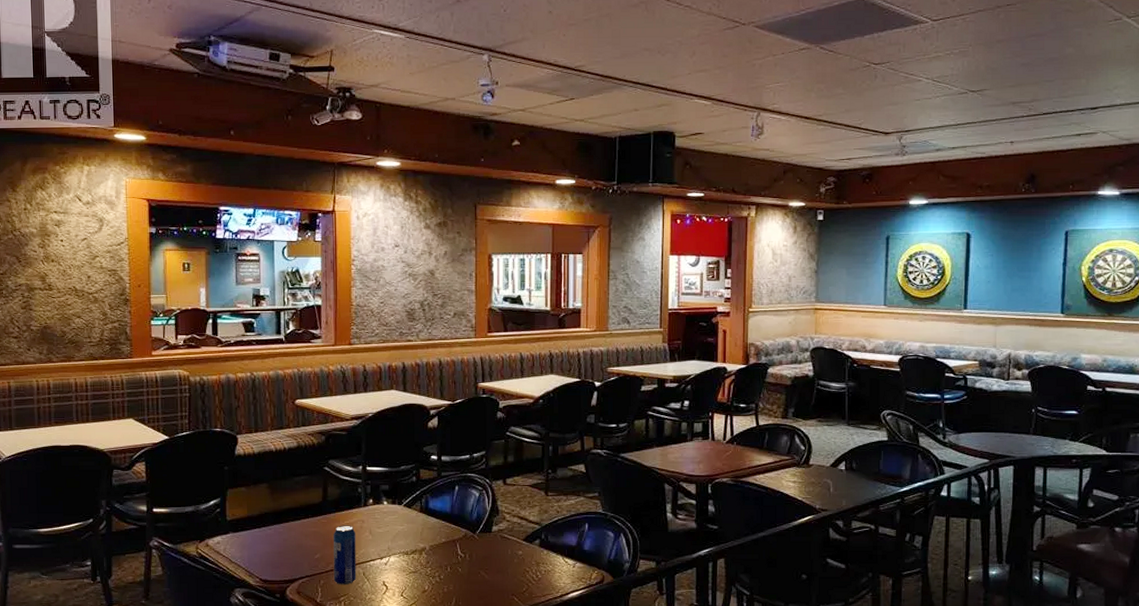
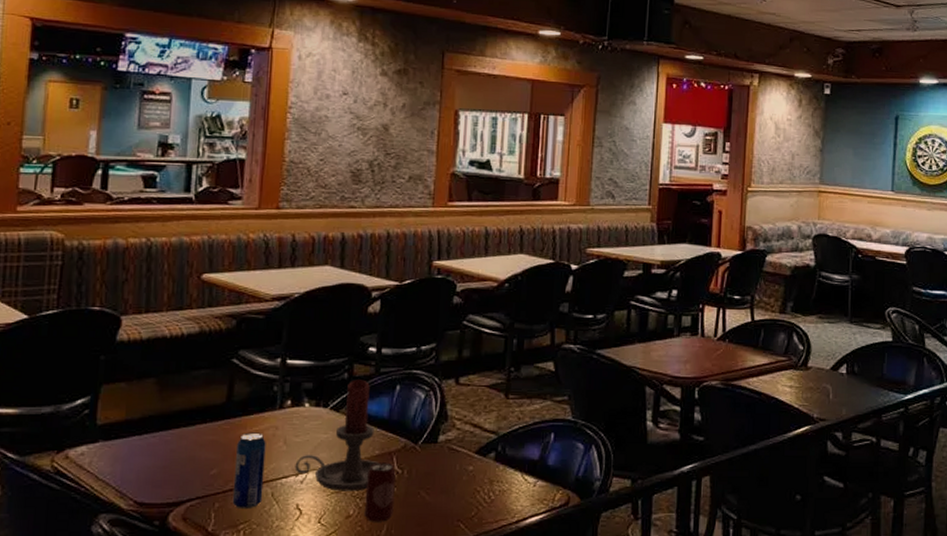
candle holder: none [379,482,446,571] -> present [294,379,380,491]
beverage can: none [436,548,460,596] -> present [364,462,396,522]

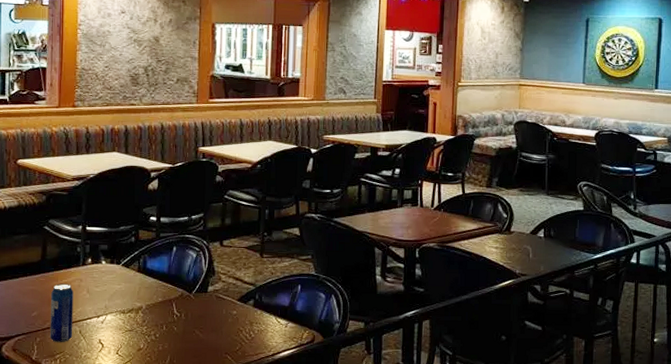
candle holder: present [294,379,380,491] -> none [96,242,162,330]
beverage can: present [364,462,396,522] -> none [152,307,175,354]

